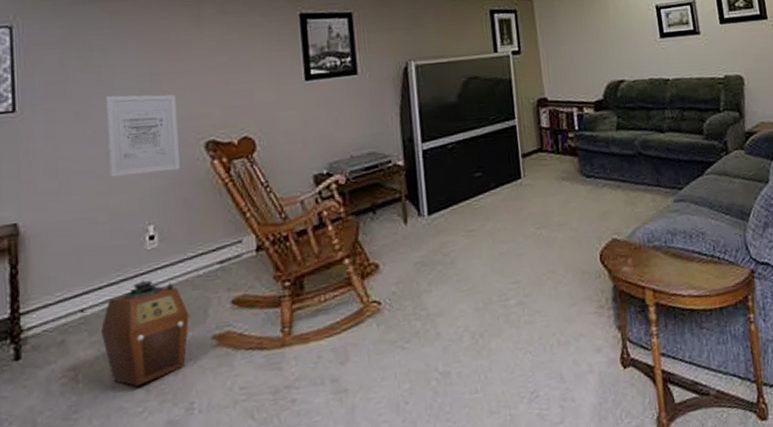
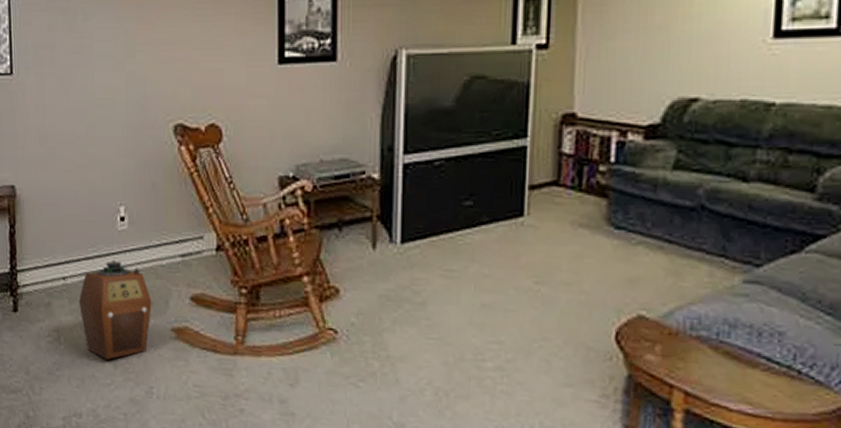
wall art: present [106,94,180,177] -> none [86,64,149,152]

